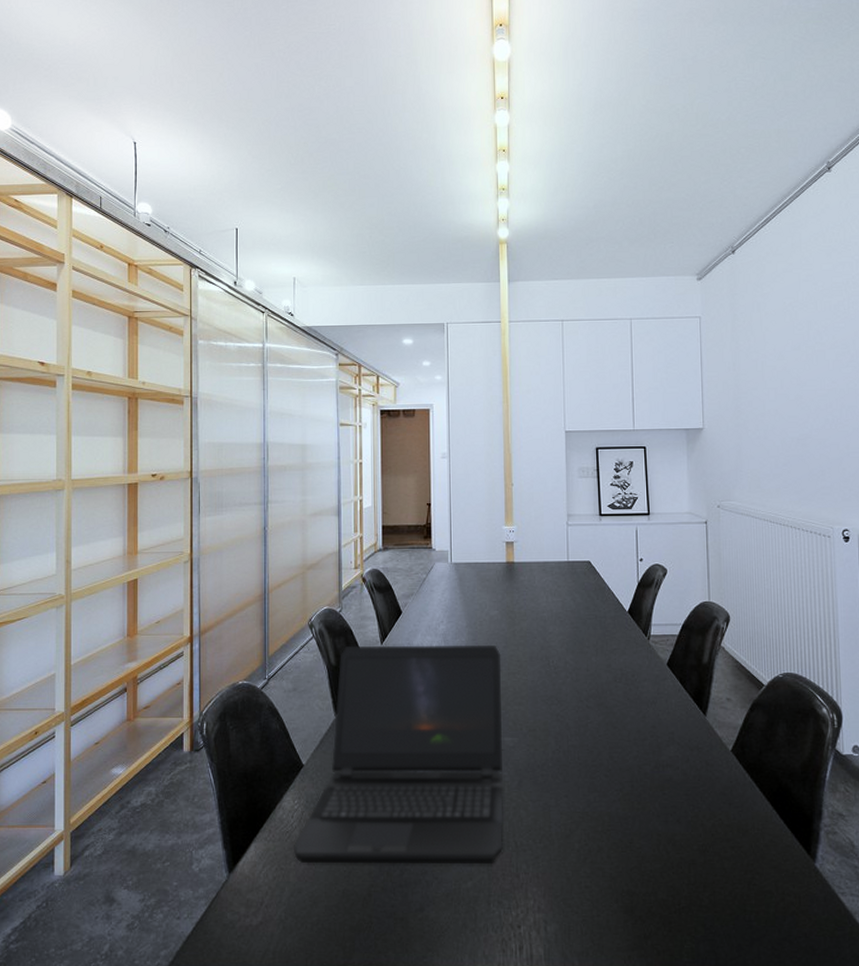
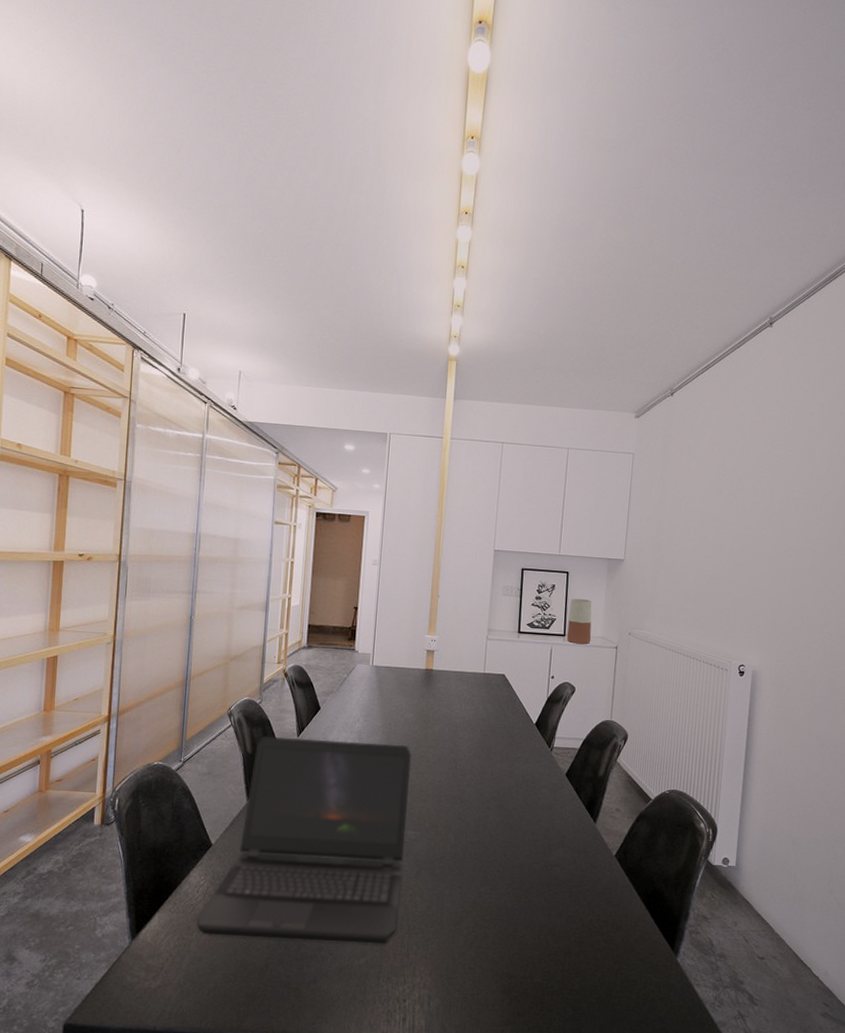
vase: none [651,474,678,522] -> present [566,598,592,645]

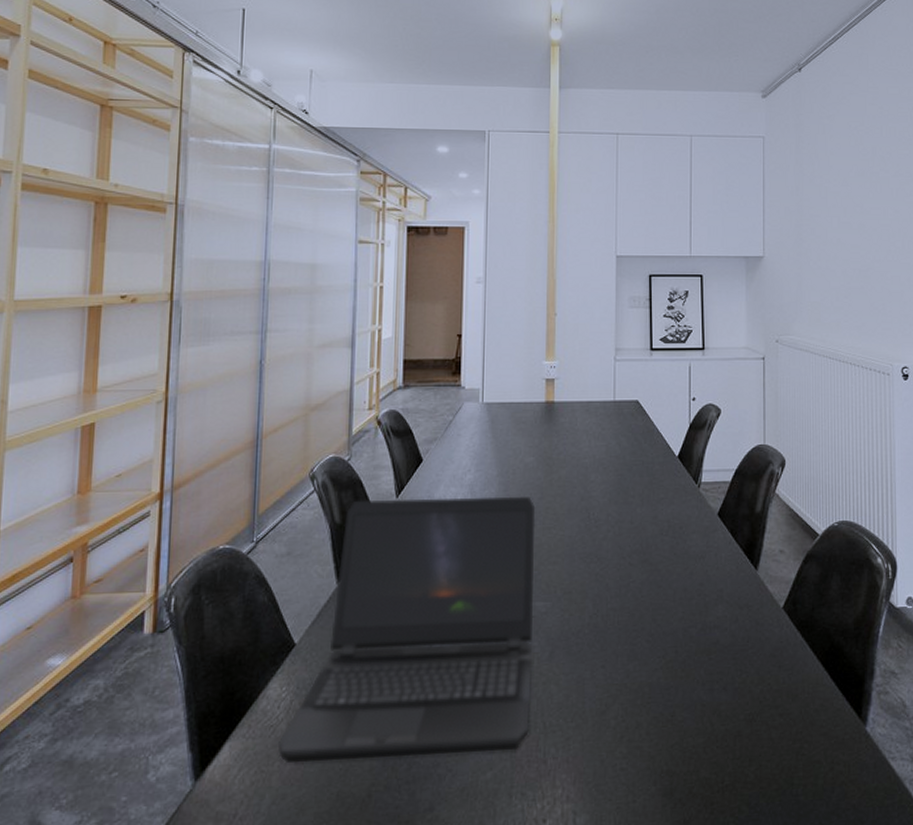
vase: present [566,598,592,645] -> none [706,305,734,358]

